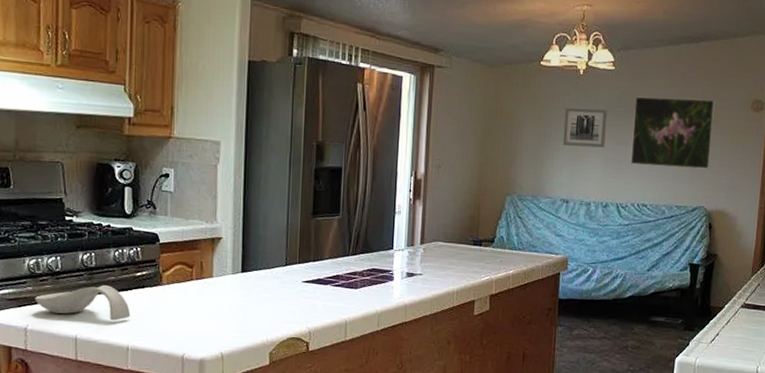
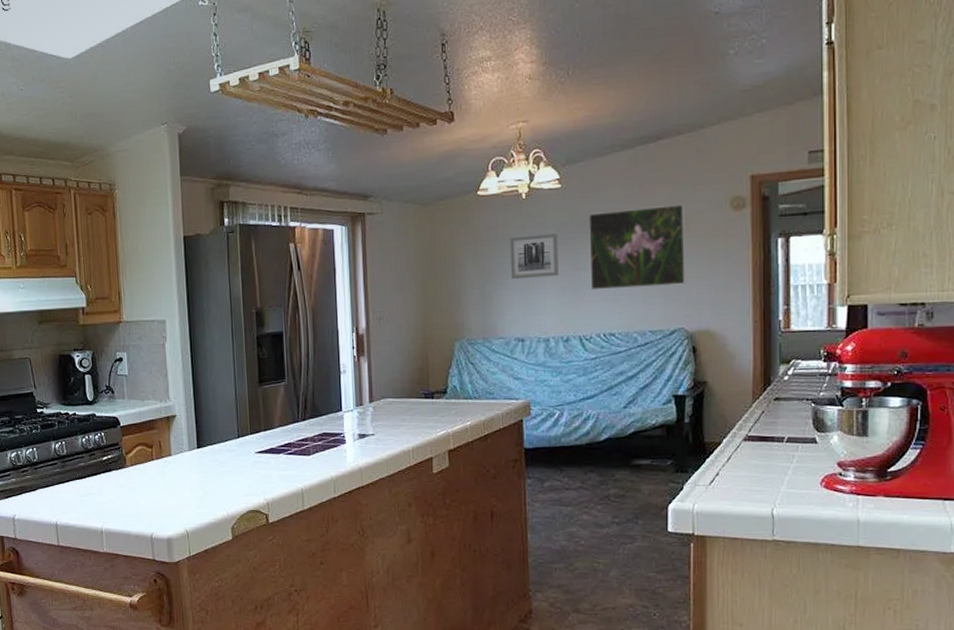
spoon rest: present [35,285,131,321] -> none [19,472,102,506]

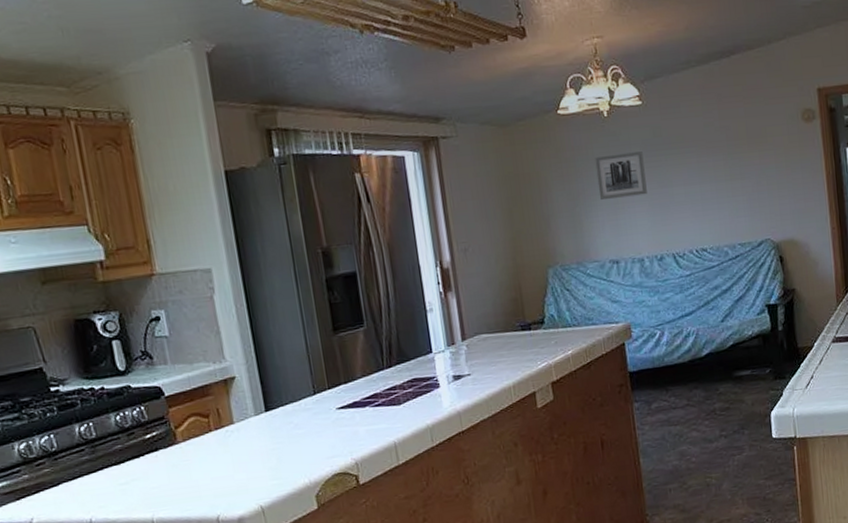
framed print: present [589,203,685,291] -> none [671,117,768,207]

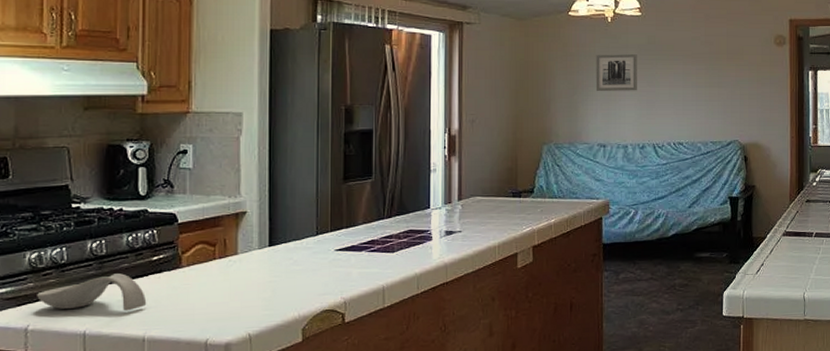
spoon rest: none [34,455,149,499] -> present [37,273,147,311]

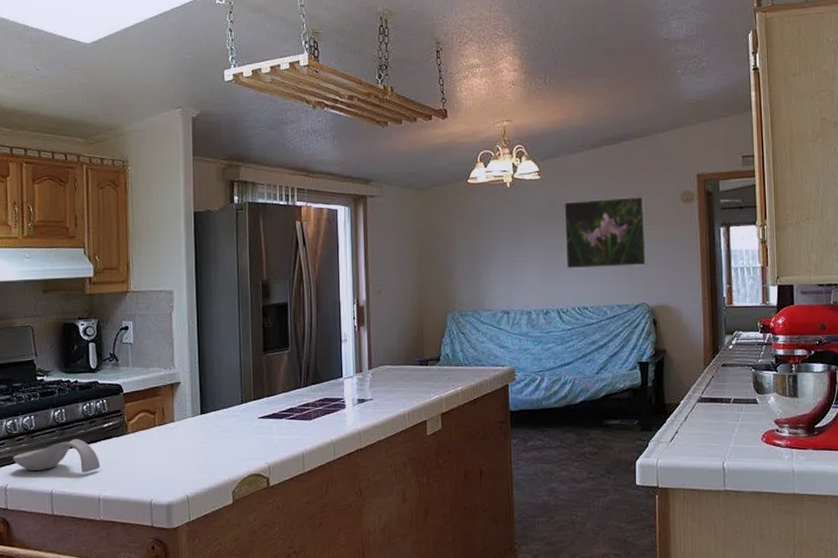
wall art: present [595,54,637,91] -> none [496,219,539,257]
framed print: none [663,37,740,105] -> present [564,196,646,269]

